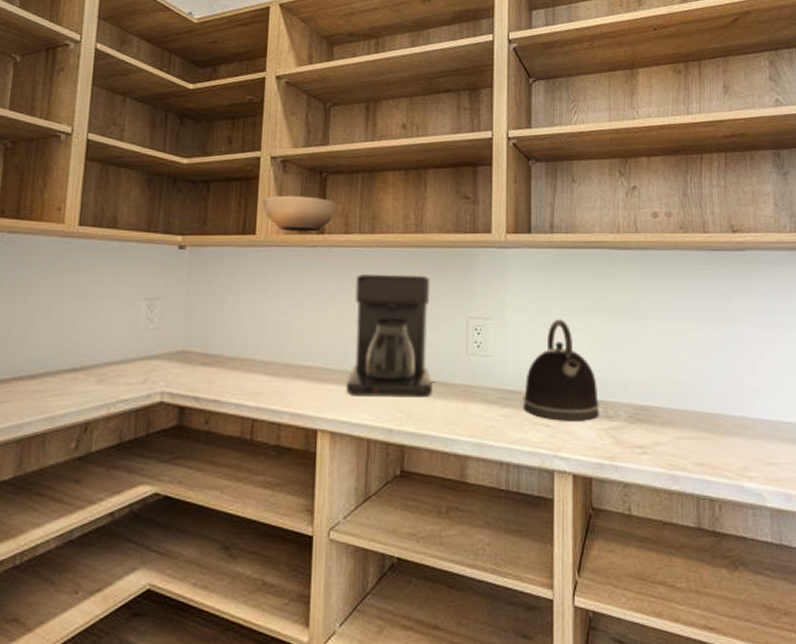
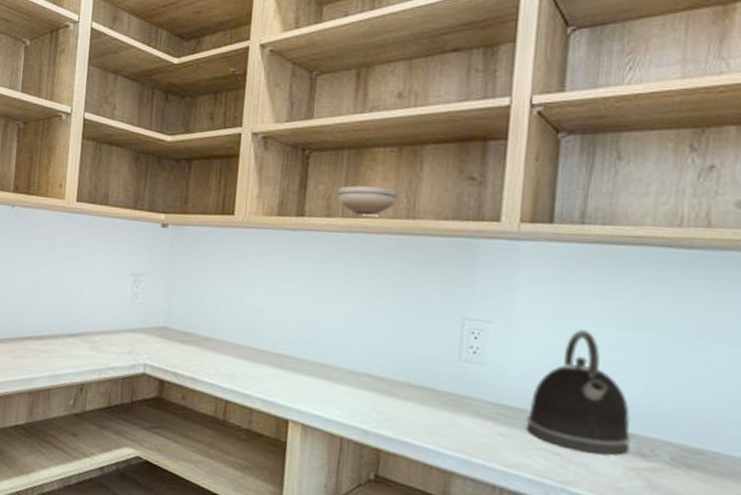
bowl: present [262,195,338,232] -> none [242,174,320,215]
coffee maker: present [347,273,432,396] -> none [321,261,421,400]
bowl: none [353,205,408,231] -> present [336,186,399,215]

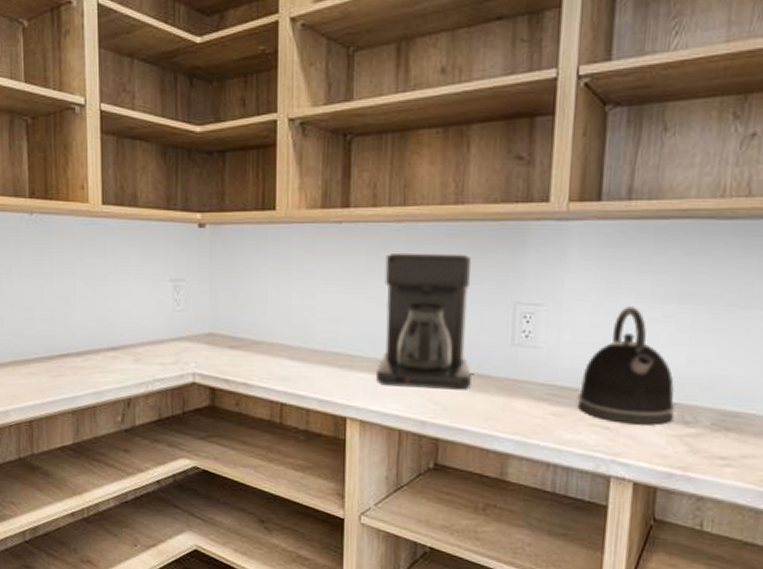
coffee maker: none [321,261,421,400] -> present [377,252,472,389]
bowl: present [336,186,399,215] -> none [382,172,446,202]

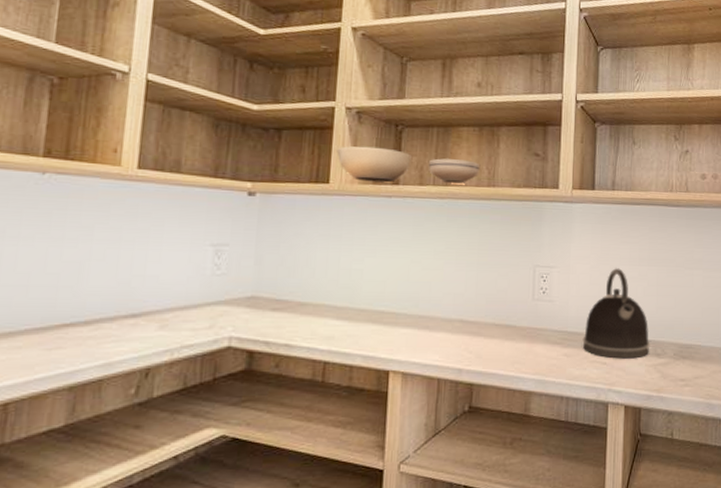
bowl: none [281,164,364,206] -> present [336,146,413,183]
coffee maker: present [377,252,472,389] -> none [419,223,501,338]
bowl: none [382,172,446,202] -> present [428,158,481,184]

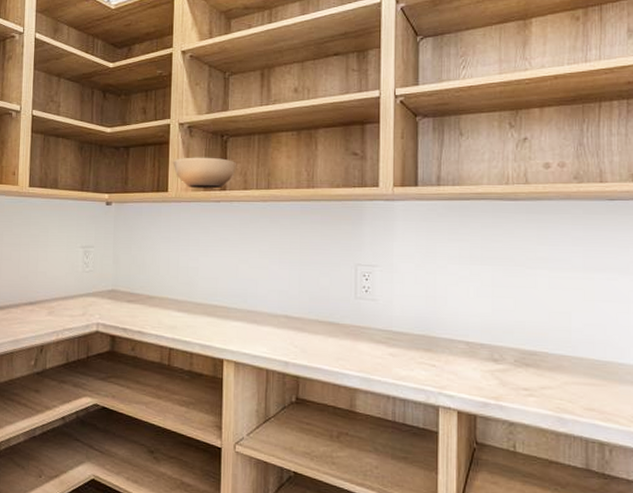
bowl: present [428,158,481,184] -> none [251,164,300,186]
kettle: present [582,268,650,359] -> none [409,267,486,363]

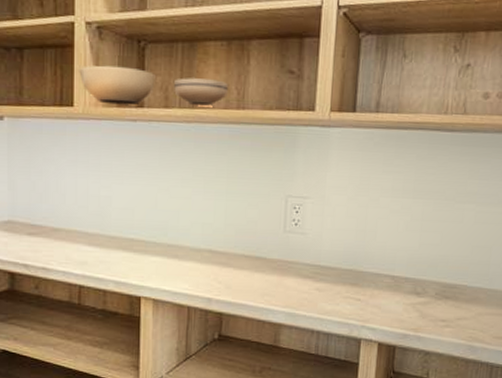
bowl: none [251,164,300,186] -> present [173,78,229,106]

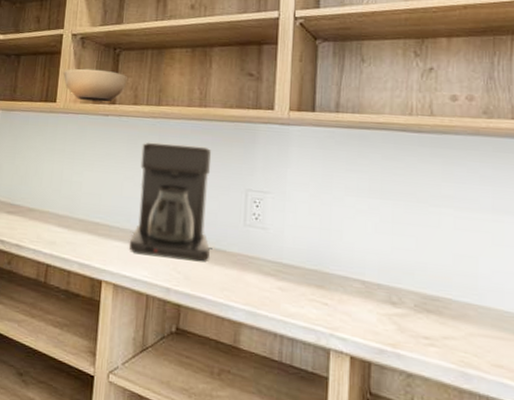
coffee maker: none [168,149,251,269] -> present [130,142,212,261]
bowl: present [173,78,229,106] -> none [142,79,193,104]

